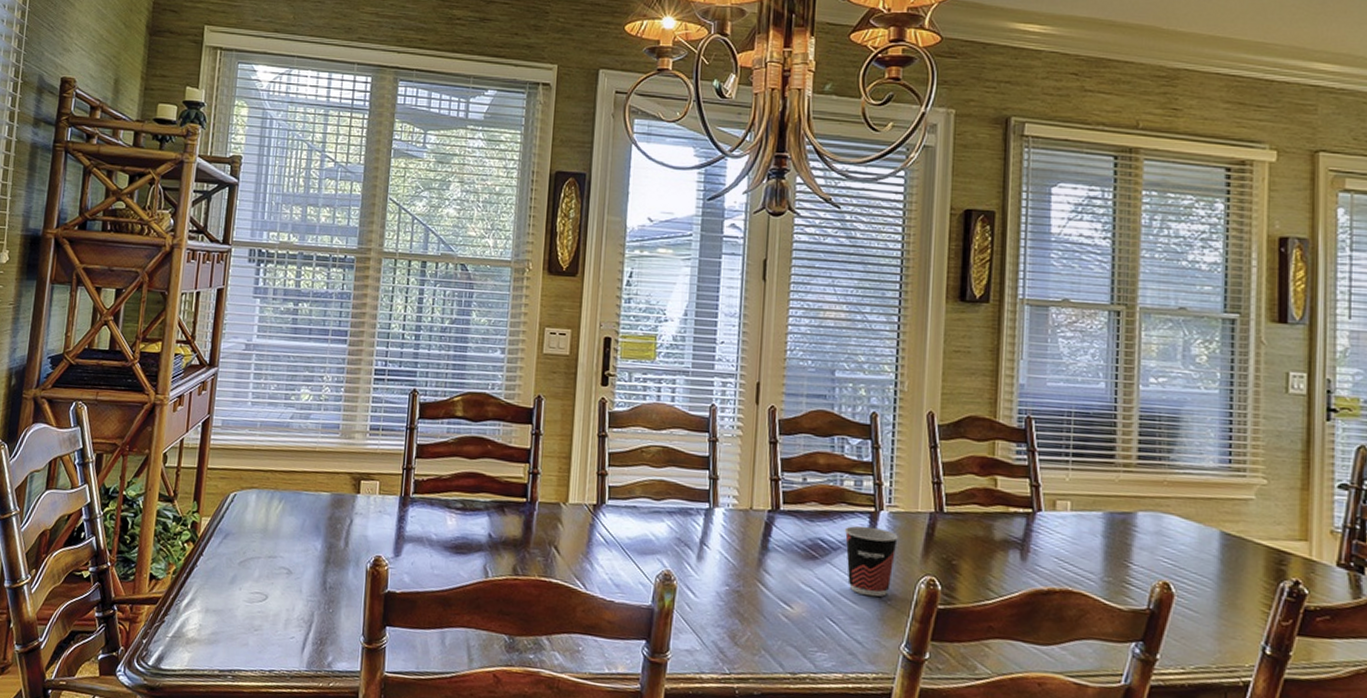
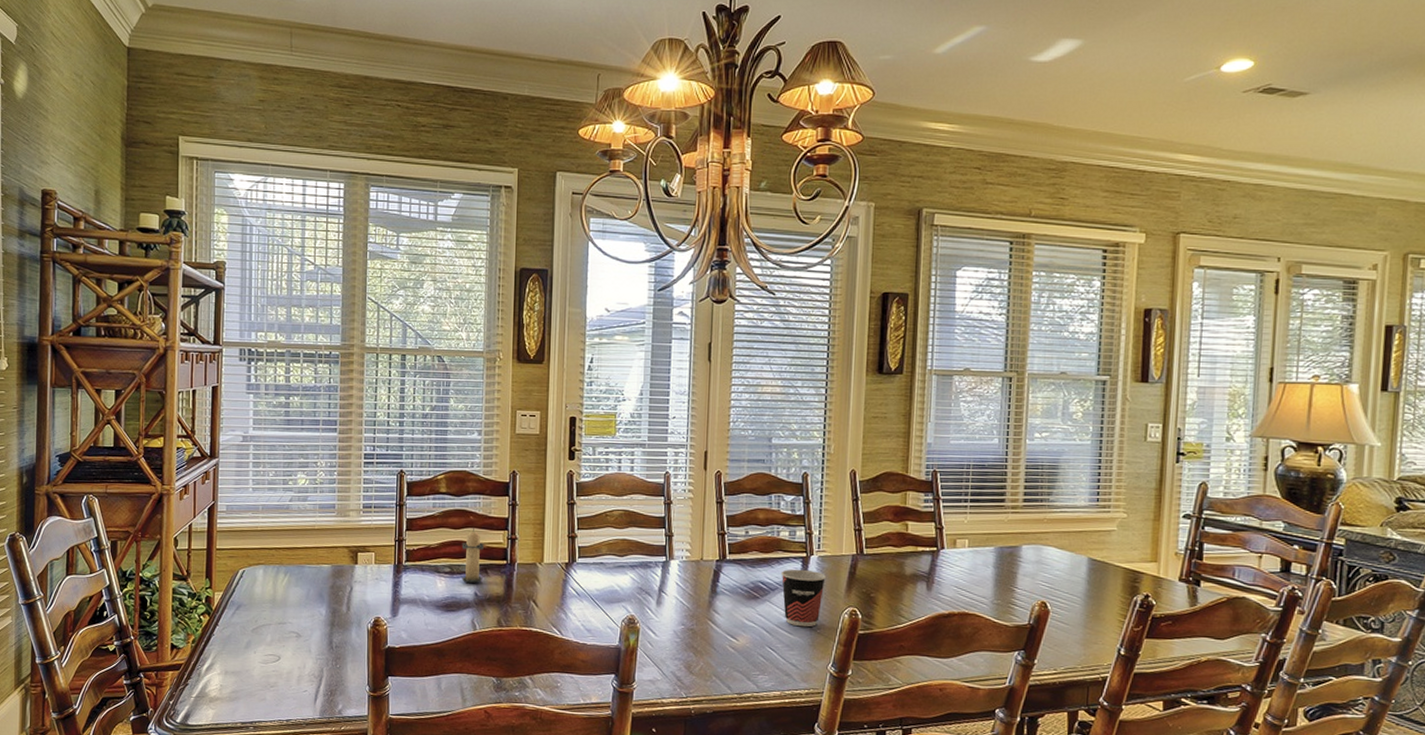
candle: none [475,458,503,523] -> present [461,528,485,583]

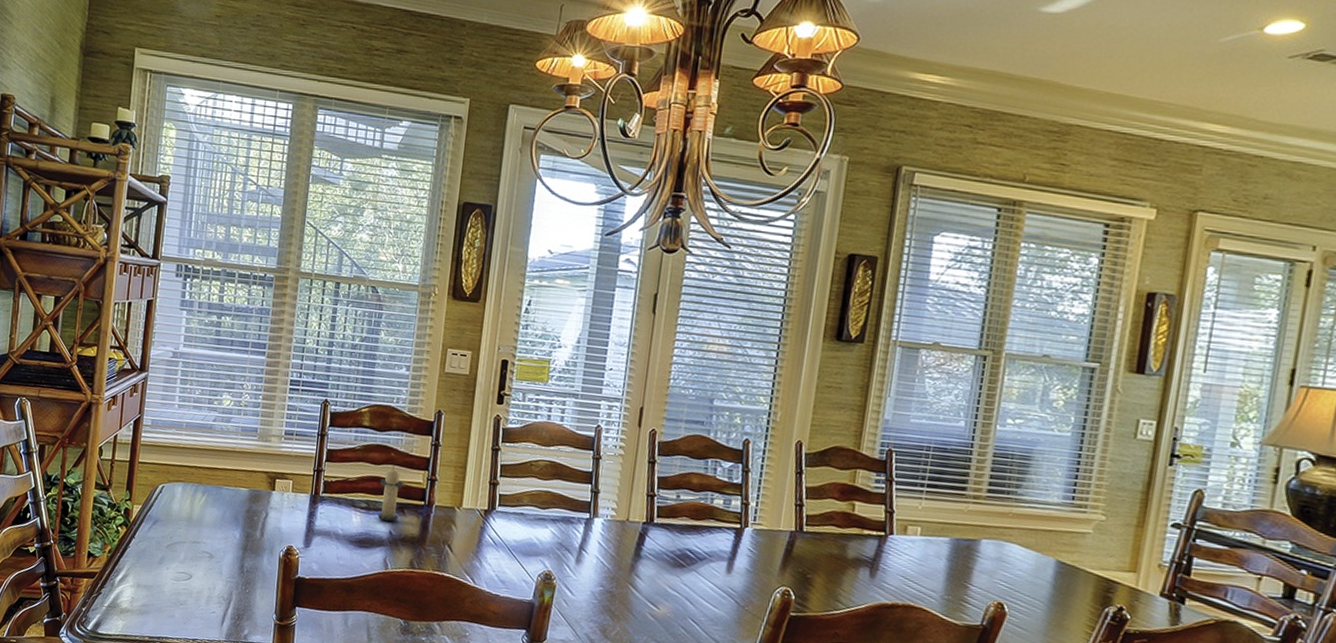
cup: present [781,569,827,627] -> none [710,540,761,603]

